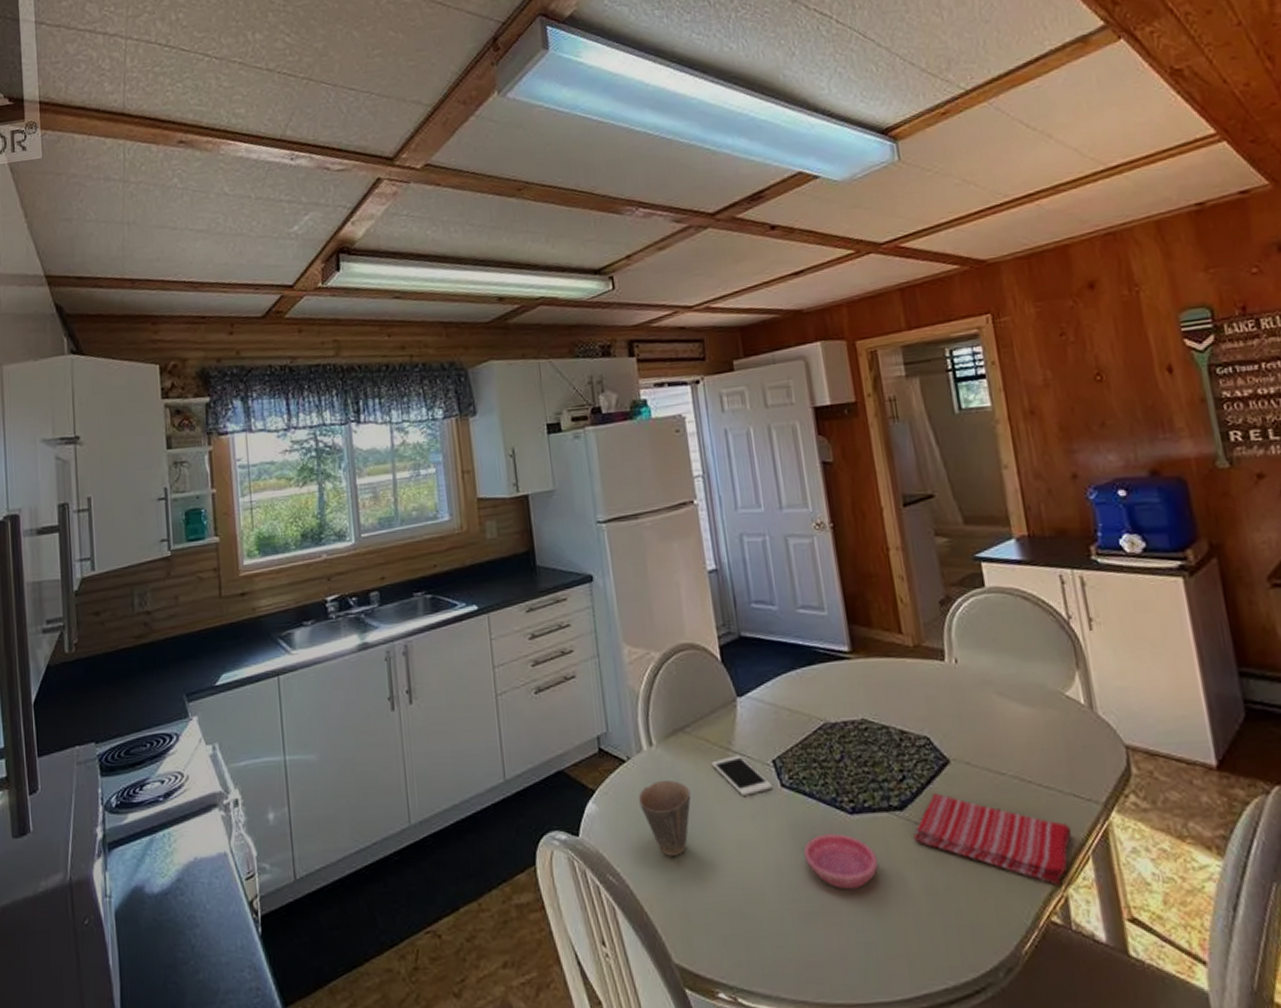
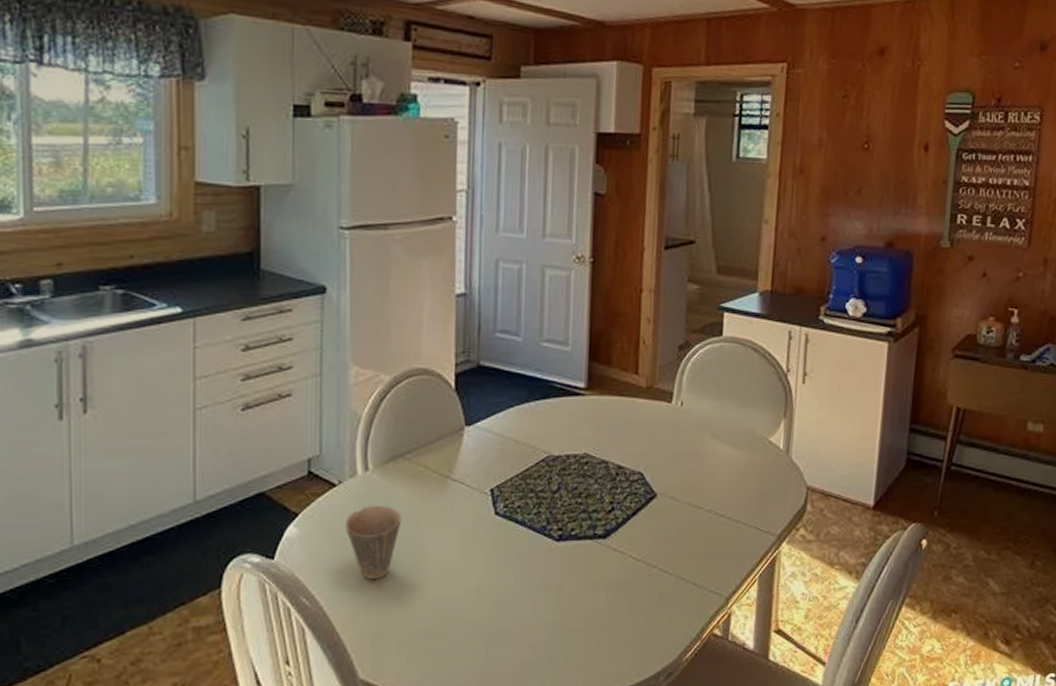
cell phone: present [711,755,772,796] -> none [428,483,486,522]
saucer: present [804,833,879,890] -> none [506,558,575,609]
dish towel: present [912,793,1072,886] -> none [609,524,747,604]

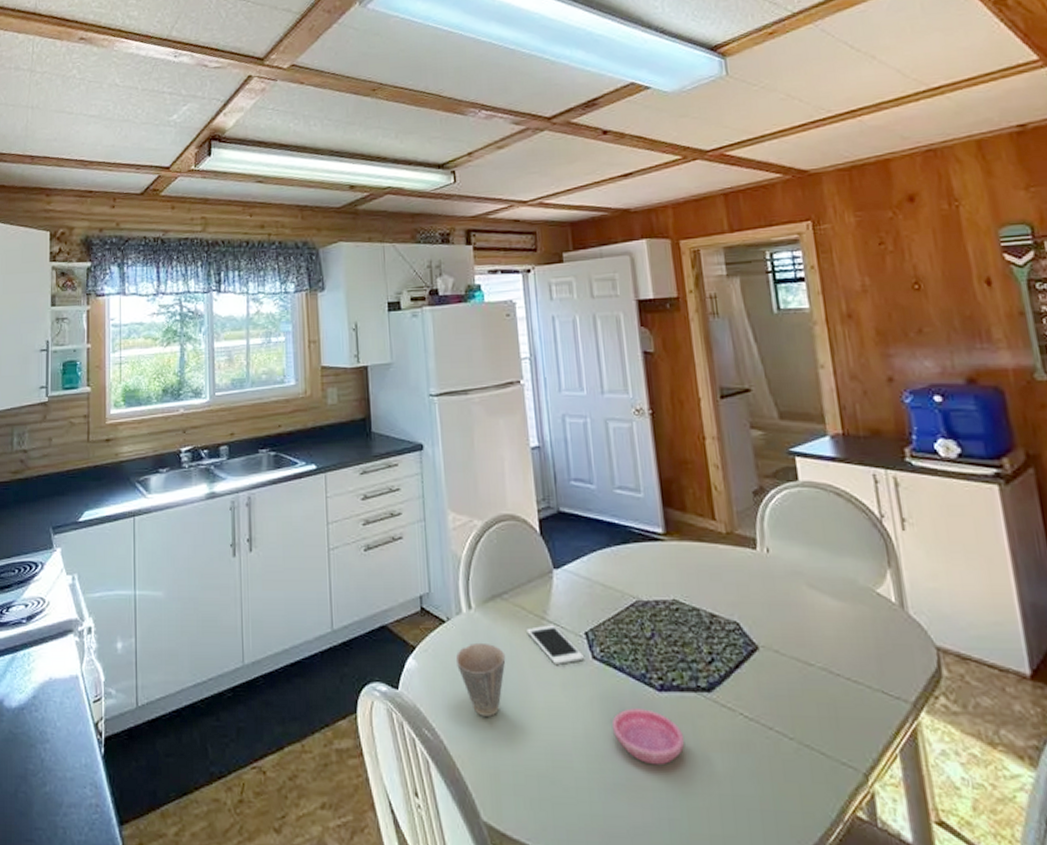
cell phone: none [428,483,486,522] -> present [526,625,584,664]
saucer: none [506,558,575,609] -> present [612,708,685,766]

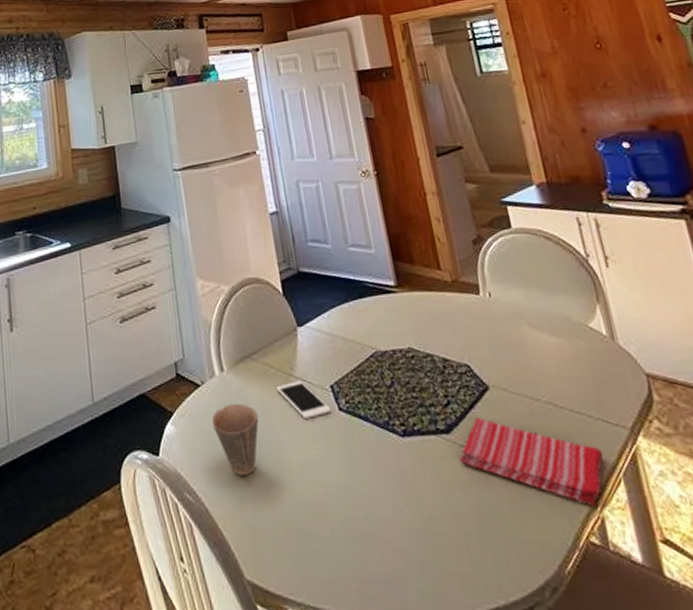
saucer: present [612,708,685,766] -> none [361,455,430,509]
dish towel: none [719,679,880,781] -> present [459,418,604,507]

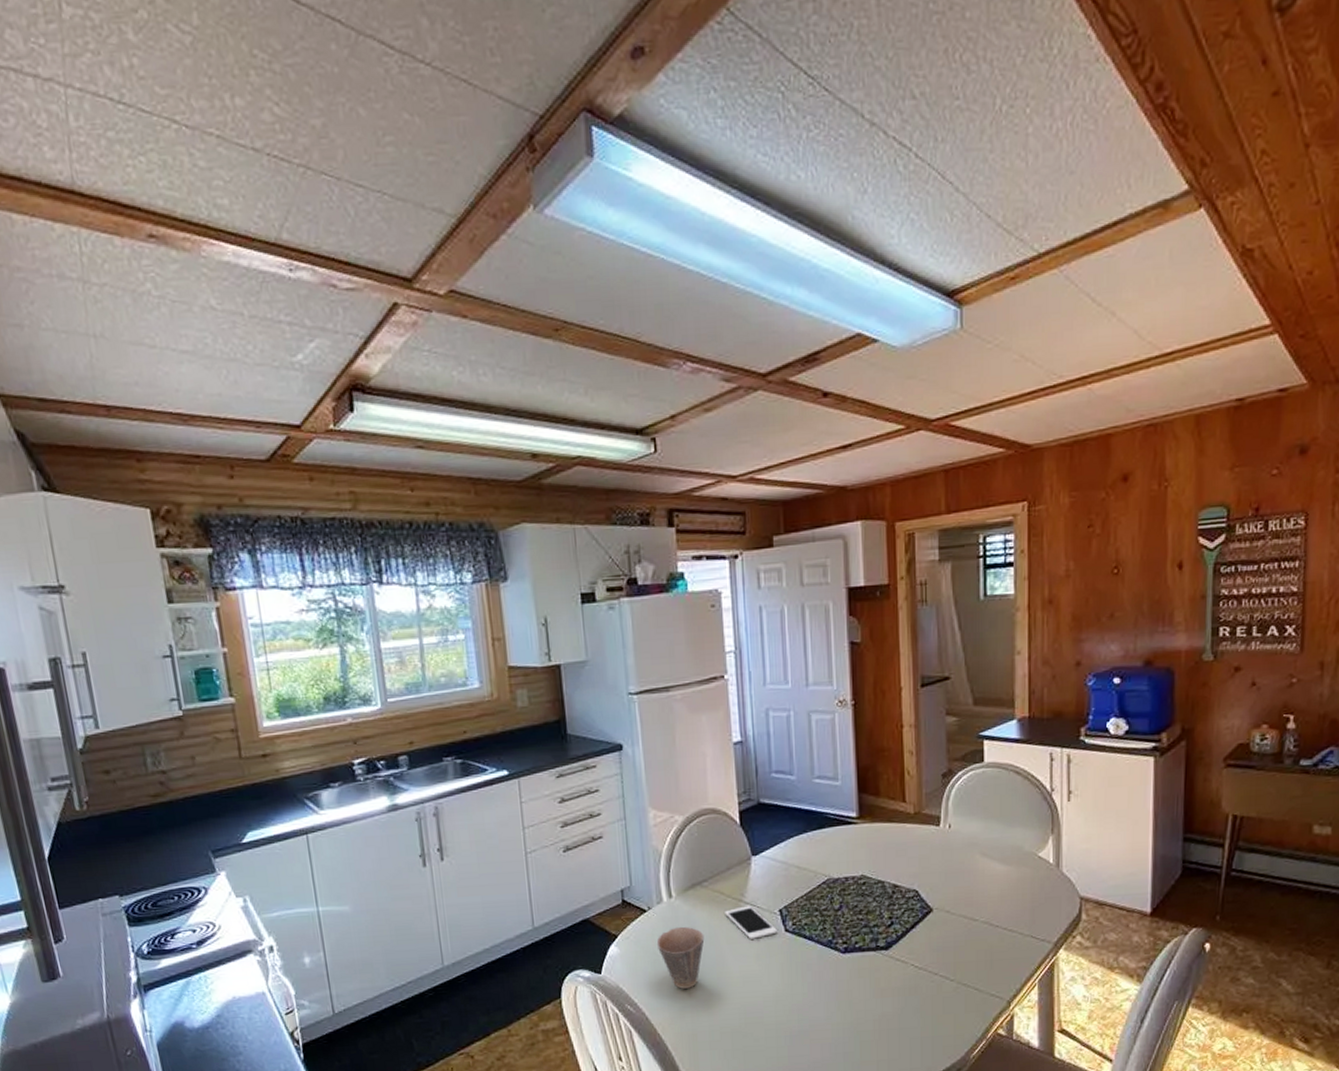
dish towel: present [459,418,604,507] -> none [893,936,1025,1007]

